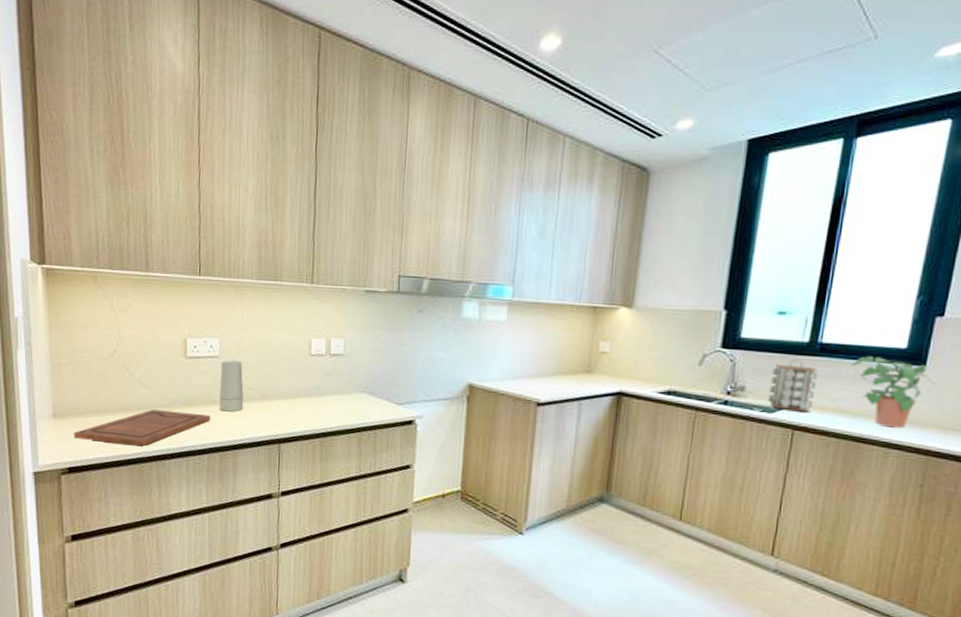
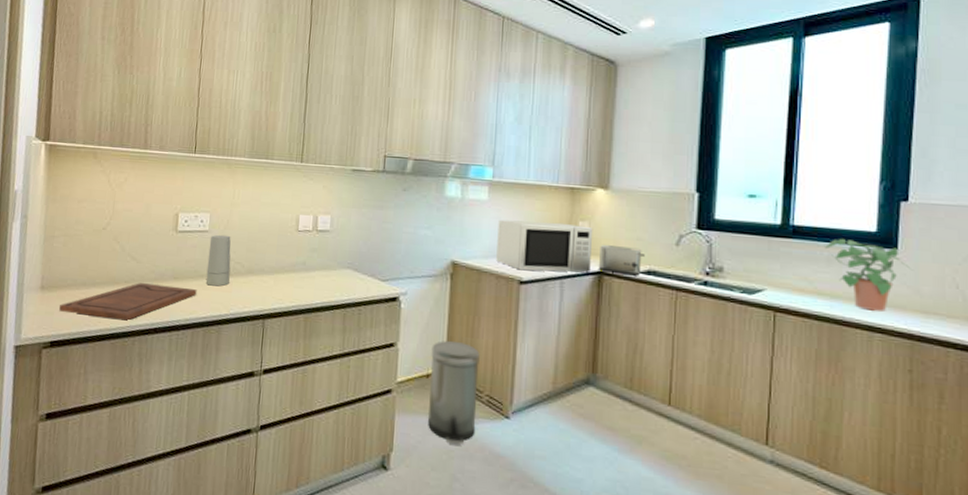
pedal bin: none [444,462,496,558] -> present [428,340,480,444]
microwave: none [514,341,615,393] -> present [496,219,593,272]
toaster: none [617,364,666,396] -> present [598,244,645,276]
spice rack: present [767,359,819,413] -> none [746,241,794,294]

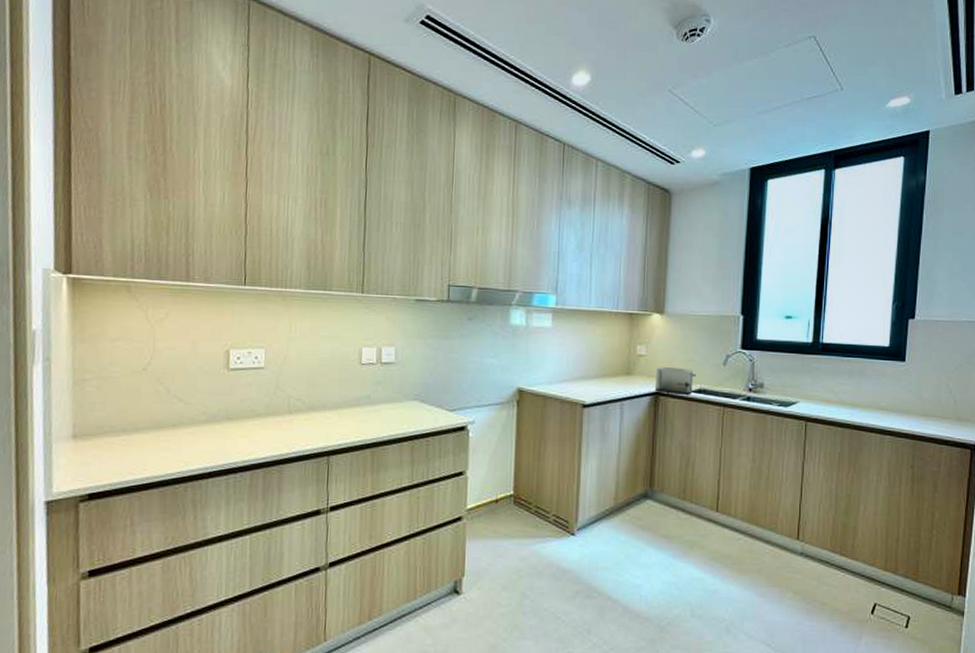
cutting board: present [59,283,197,321] -> none [97,426,254,466]
canister: present [205,234,231,287] -> none [263,371,290,425]
pedal bin: present [428,340,480,444] -> none [498,465,546,563]
microwave: present [496,219,593,272] -> none [560,346,650,395]
potted plant: present [825,238,913,312] -> none [848,353,917,416]

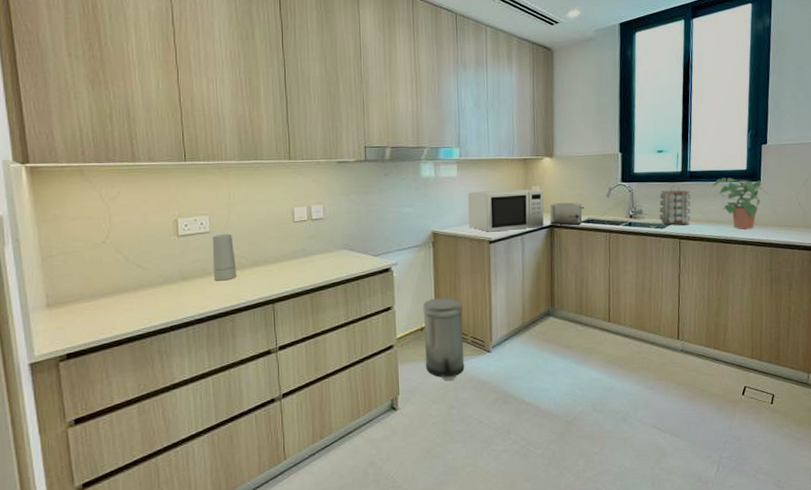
canister: none [263,371,290,425] -> present [212,233,236,281]
pedal bin: none [498,465,546,563] -> present [423,297,465,379]
microwave: none [560,346,650,395] -> present [468,189,544,232]
spice rack: none [783,358,823,405] -> present [659,185,691,225]
potted plant: none [848,353,917,416] -> present [712,177,771,229]

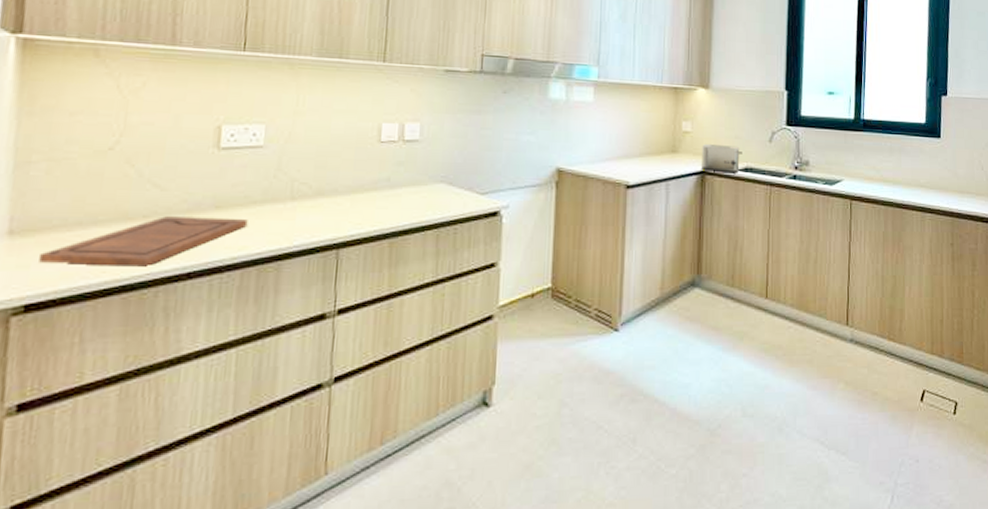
cutting board: none [70,286,207,325] -> present [39,216,248,267]
canister: present [212,233,236,281] -> none [259,150,294,214]
pedal bin: present [423,297,465,379] -> none [534,254,588,366]
microwave: present [468,189,544,232] -> none [603,122,696,174]
spice rack: present [659,185,691,225] -> none [828,134,865,183]
potted plant: present [712,177,771,229] -> none [888,129,952,194]

